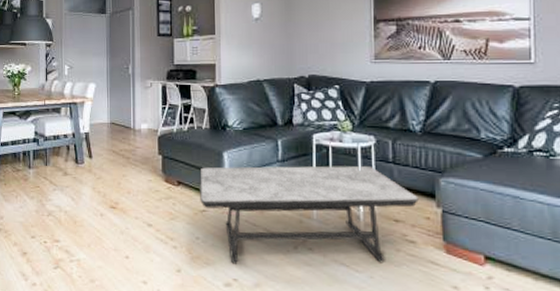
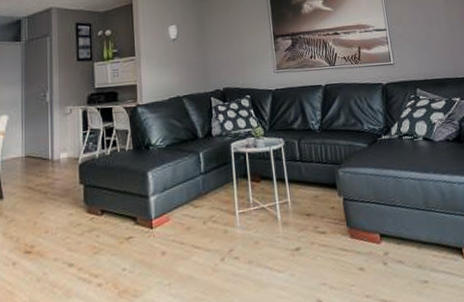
coffee table: present [200,165,419,264] -> none [124,166,324,290]

